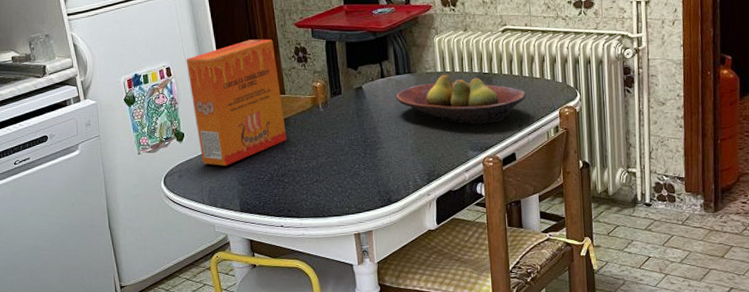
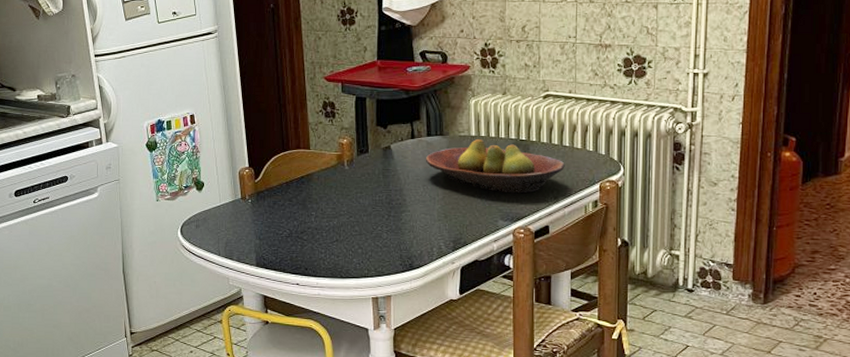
cereal box: present [186,39,287,167] -> none [211,91,308,219]

